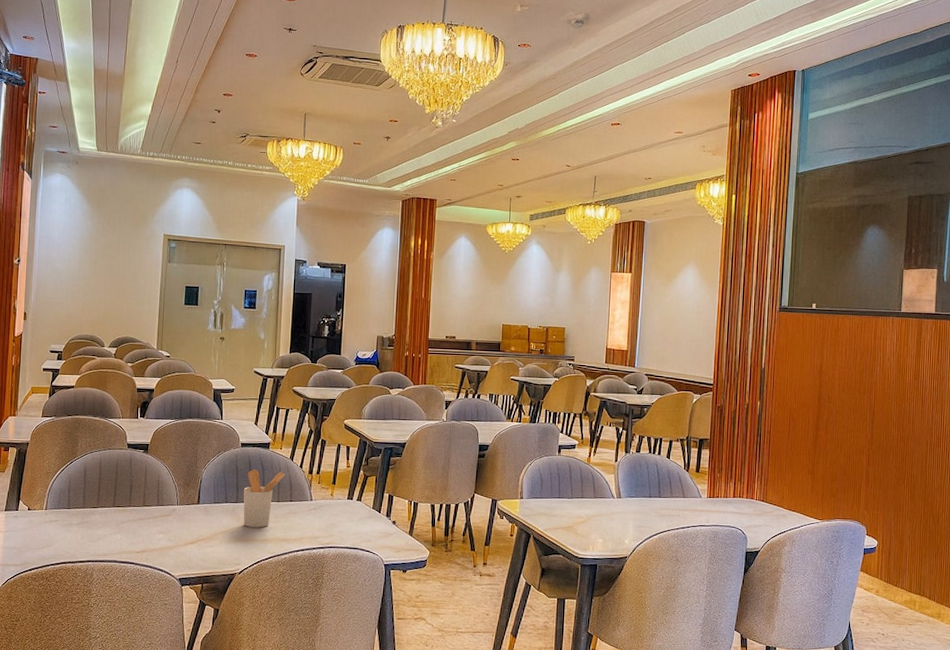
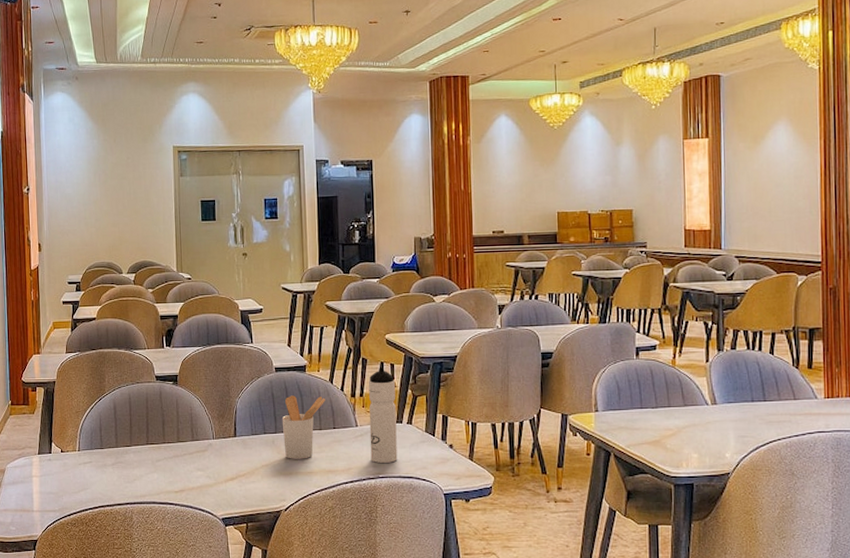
water bottle: none [321,449,350,535] -> present [369,367,398,463]

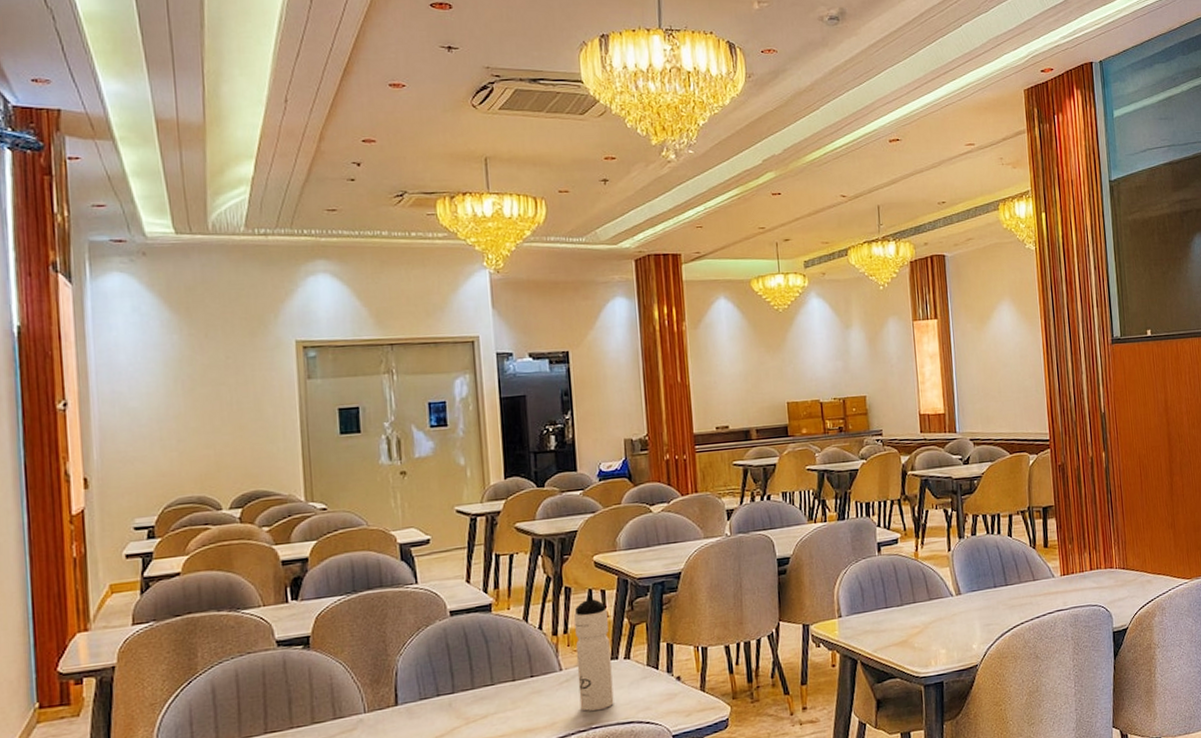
utensil holder: present [281,395,325,459] -> none [461,639,519,724]

